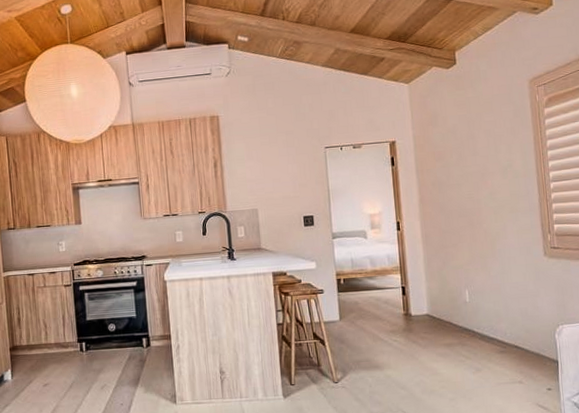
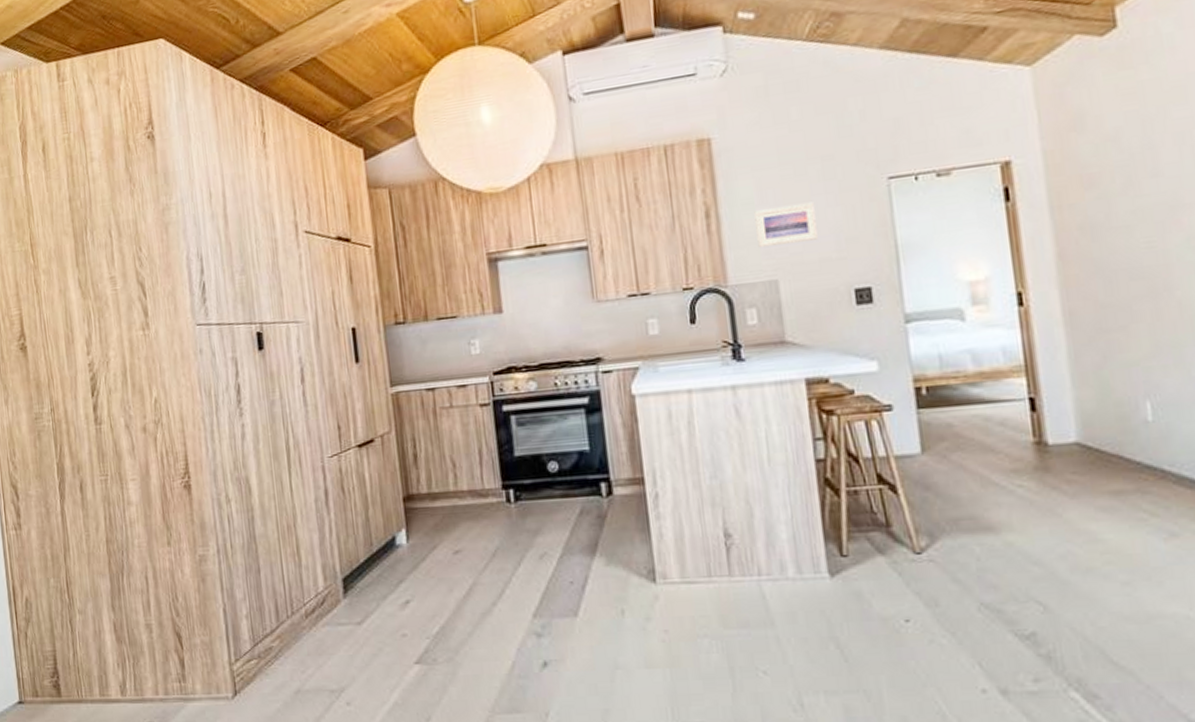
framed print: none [244,160,283,188] -> present [754,202,819,248]

